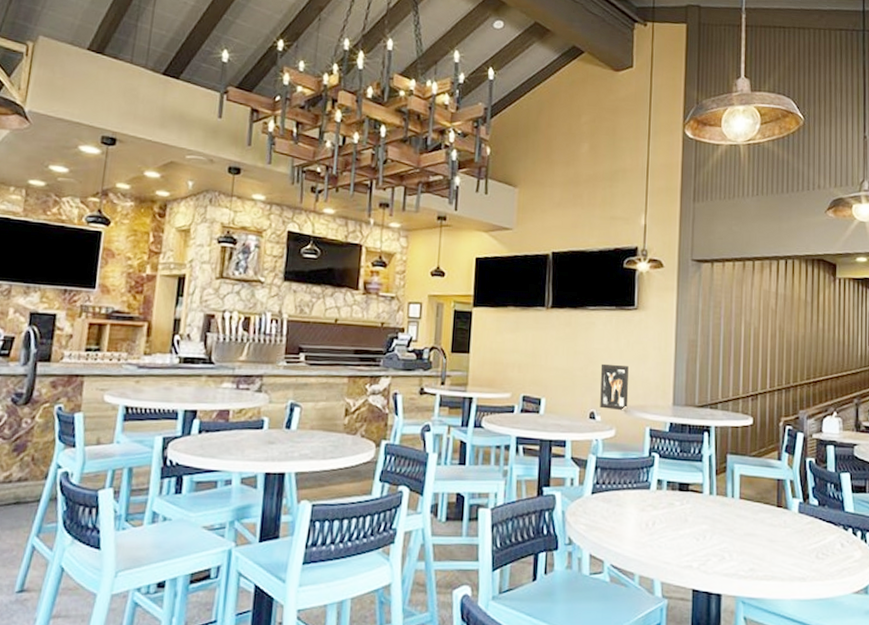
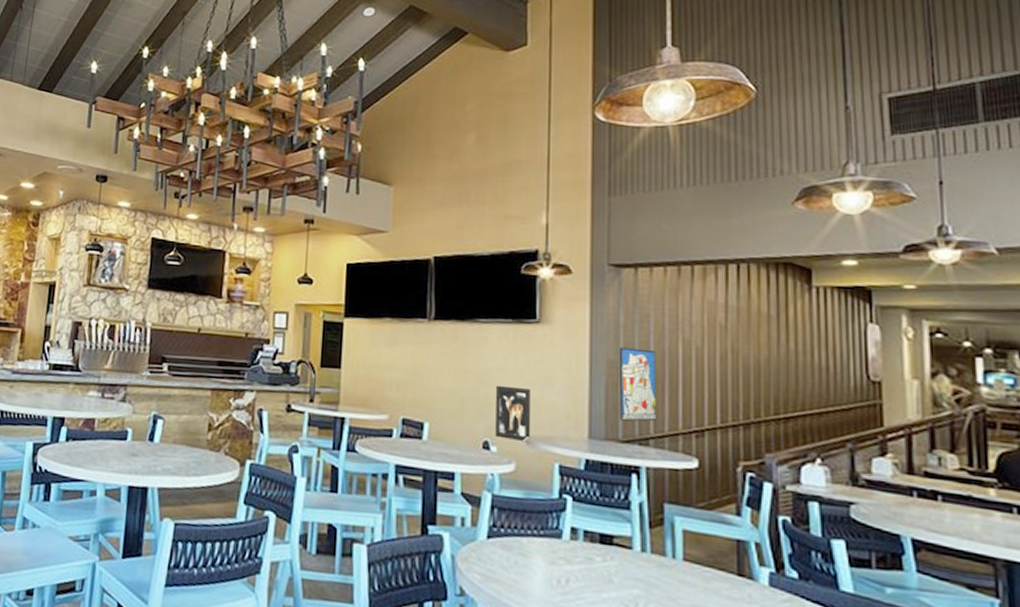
wall art: none [697,329,725,390] -> present [619,347,656,422]

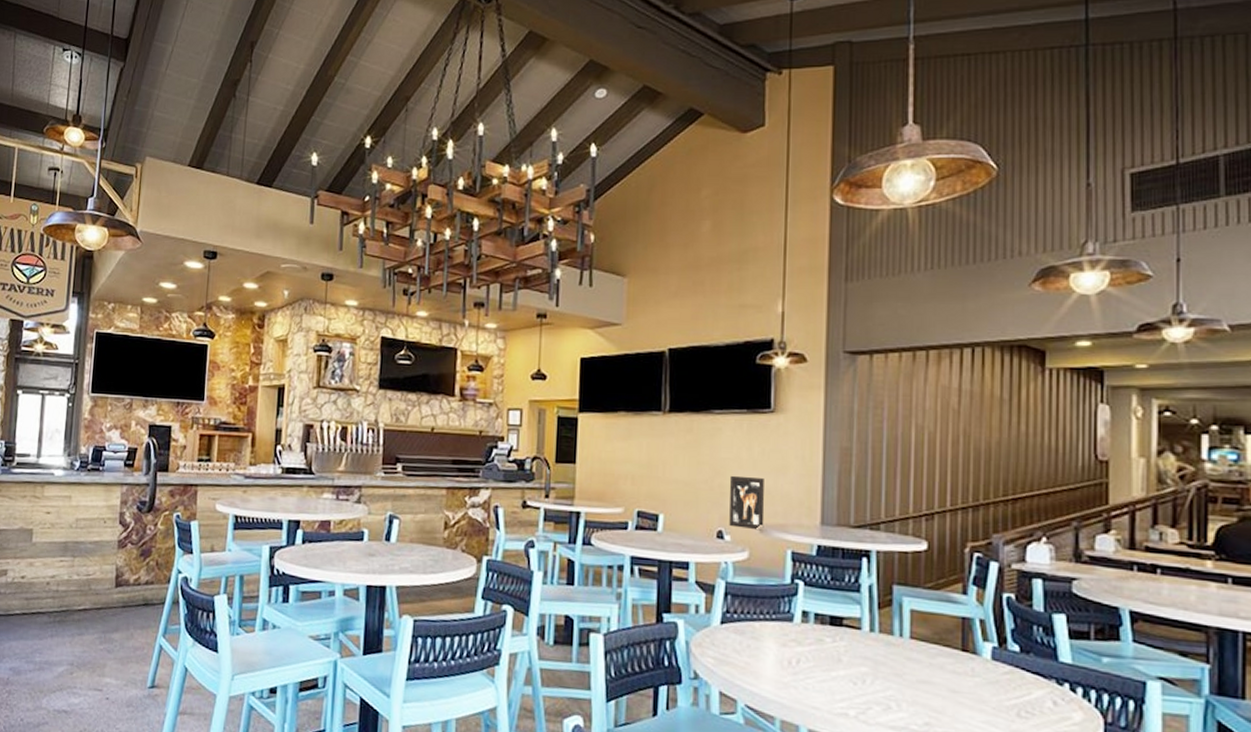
wall art: present [619,347,656,422] -> none [852,434,889,507]

